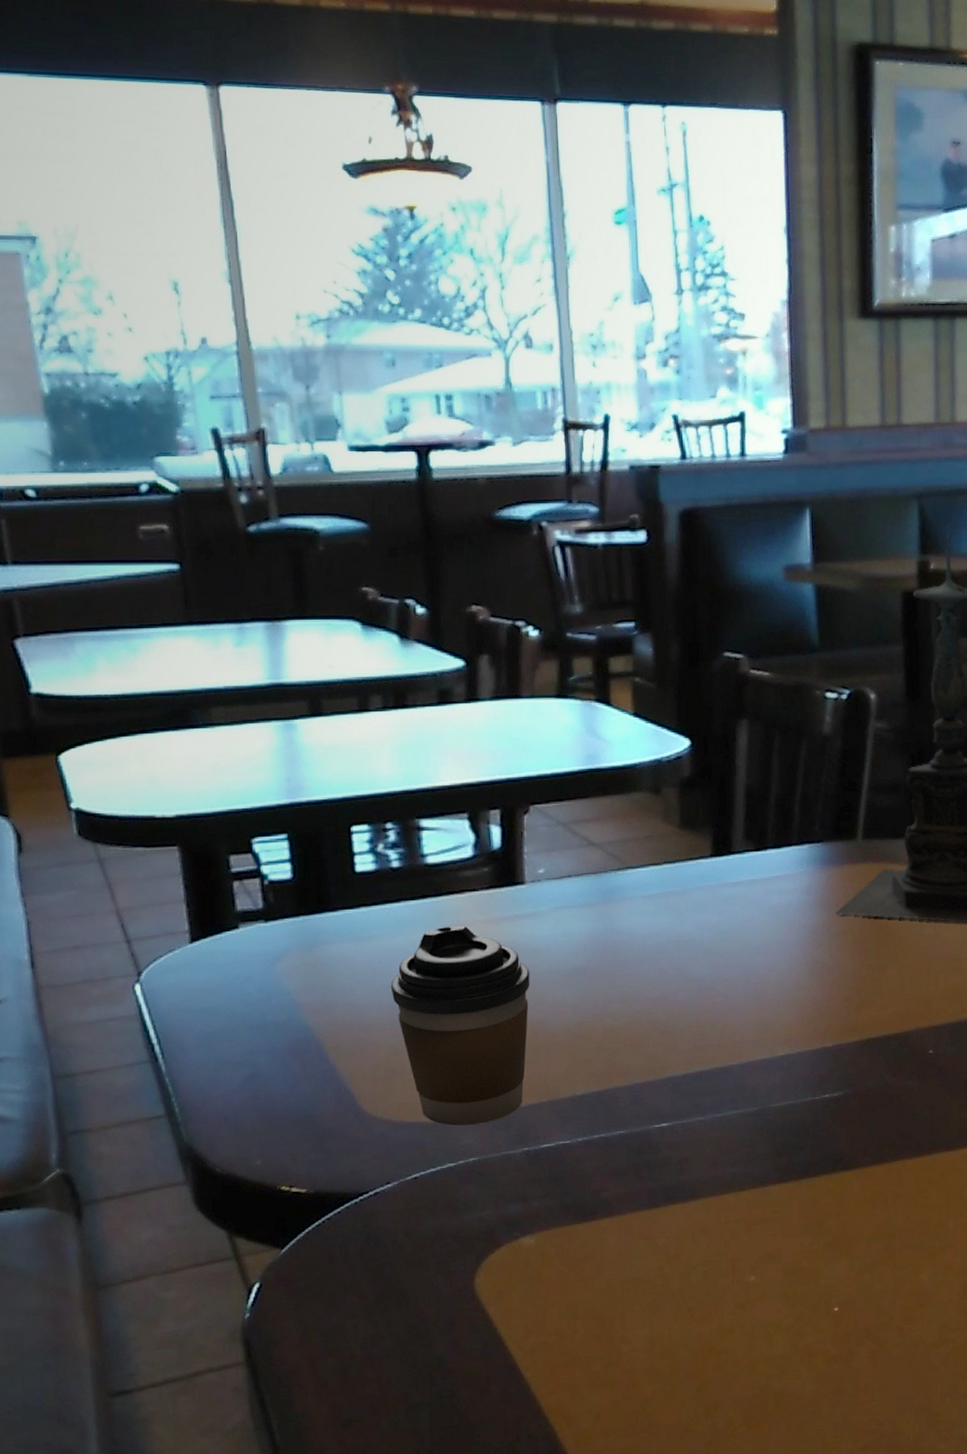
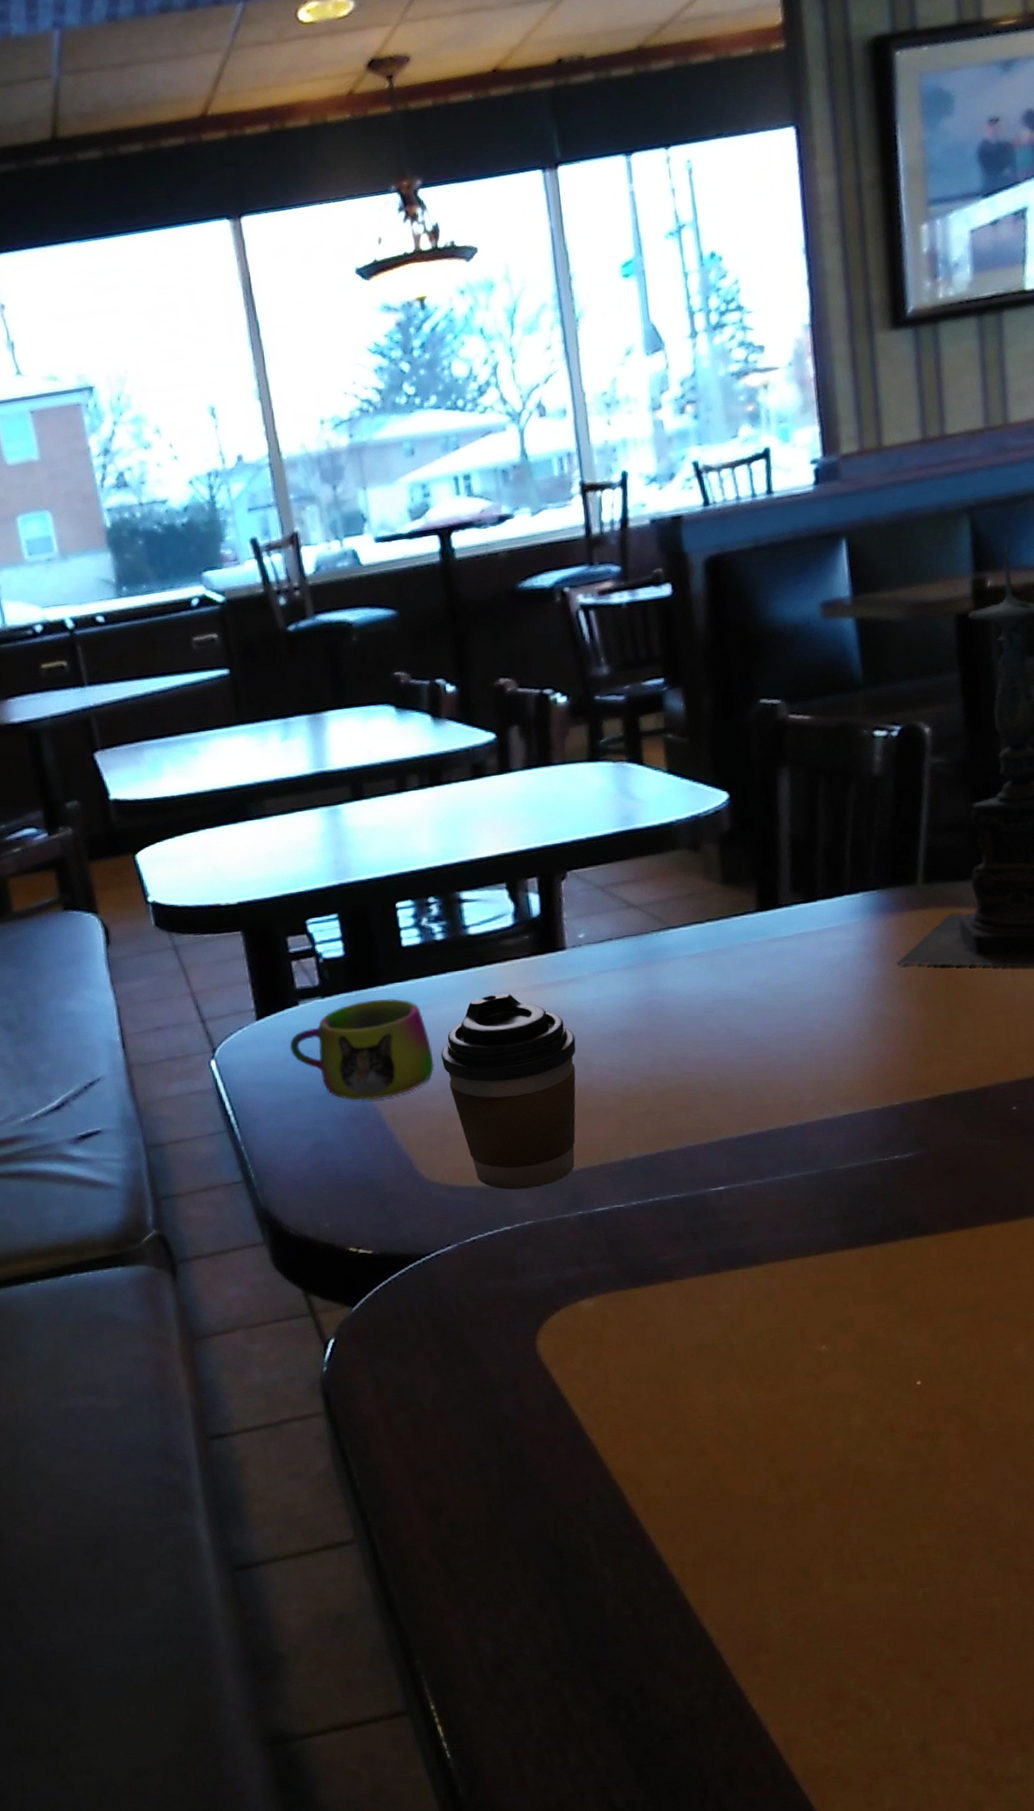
mug: none [226,925,383,1032] -> present [289,998,434,1101]

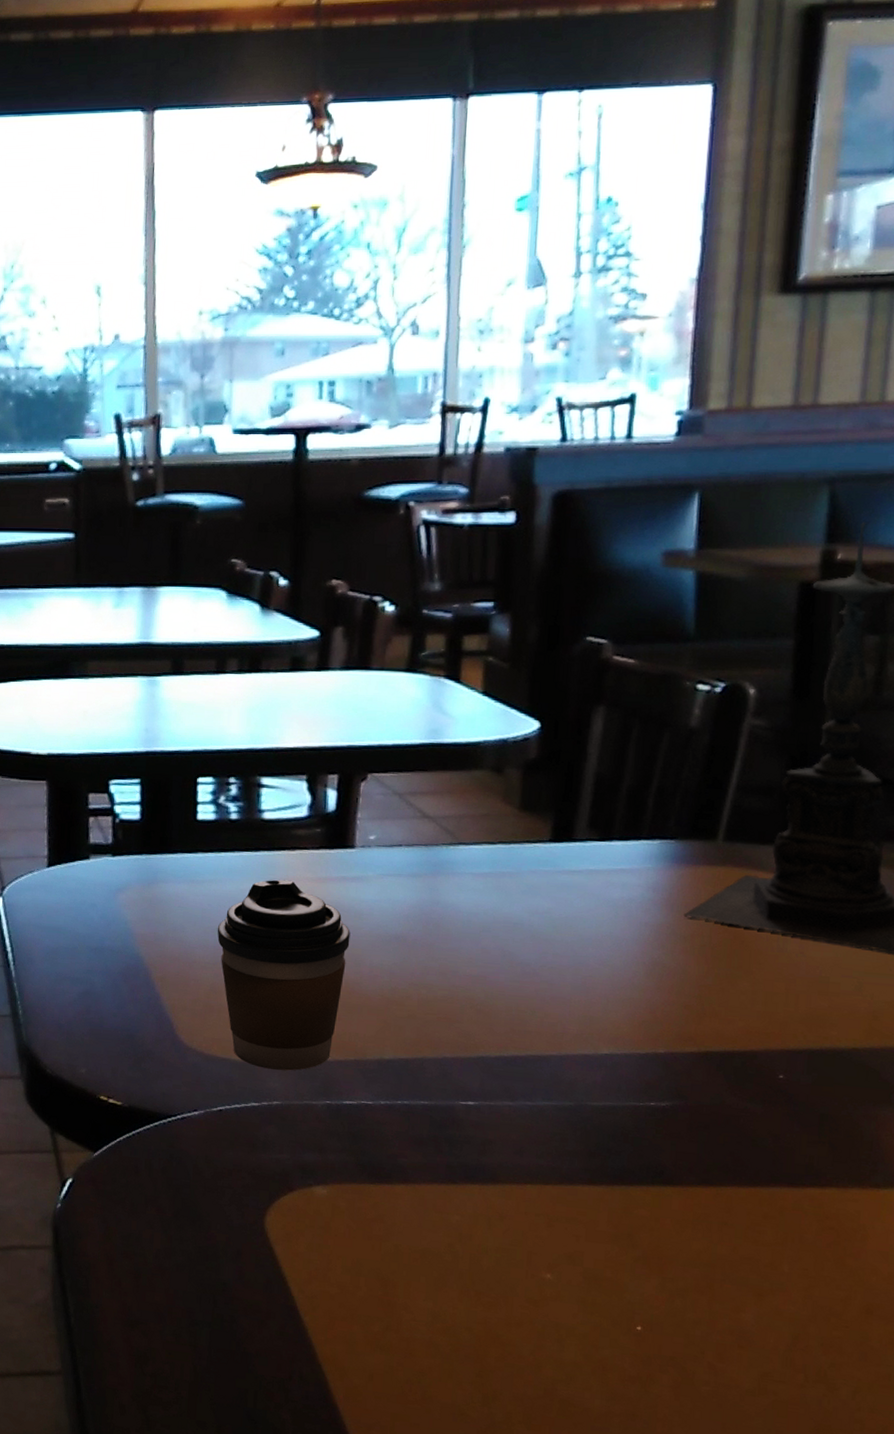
mug: present [289,998,434,1101] -> none [74,865,210,961]

